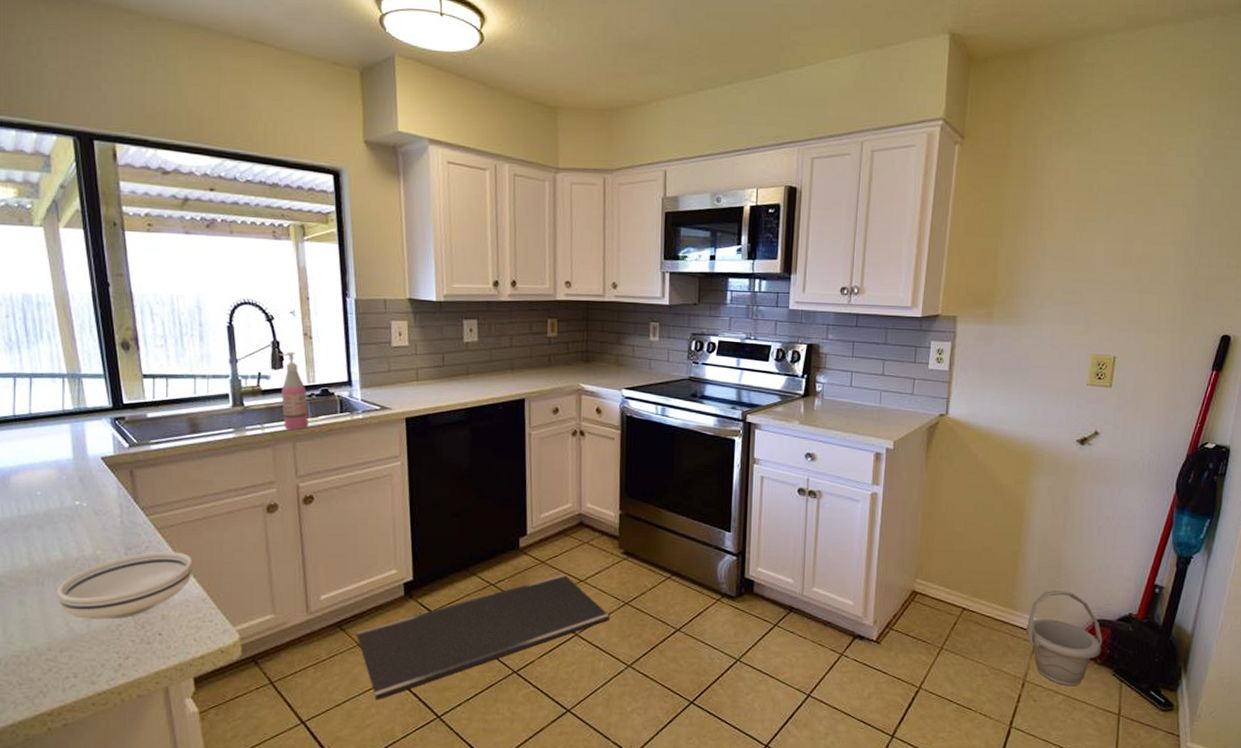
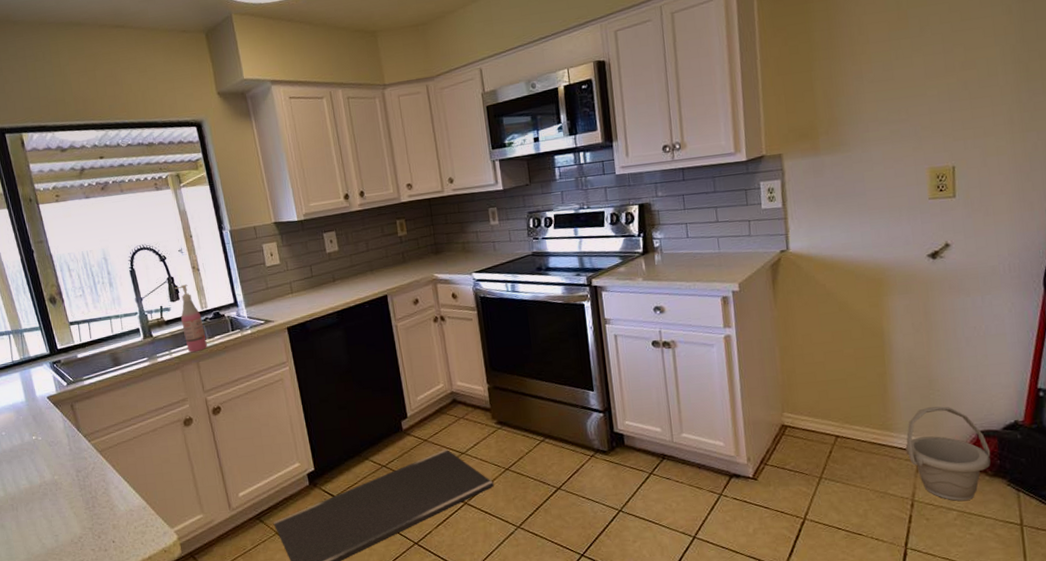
bowl: present [57,551,193,619] -> none [28,469,132,535]

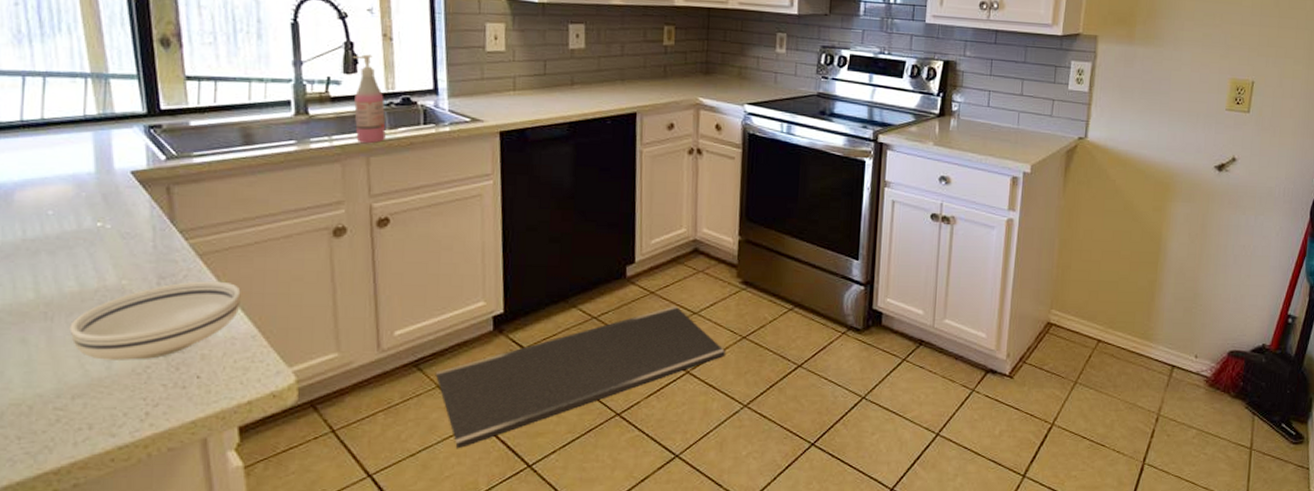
bowl: none [28,469,132,535] -> present [69,281,241,360]
bucket: present [905,406,991,501] -> none [1160,320,1237,420]

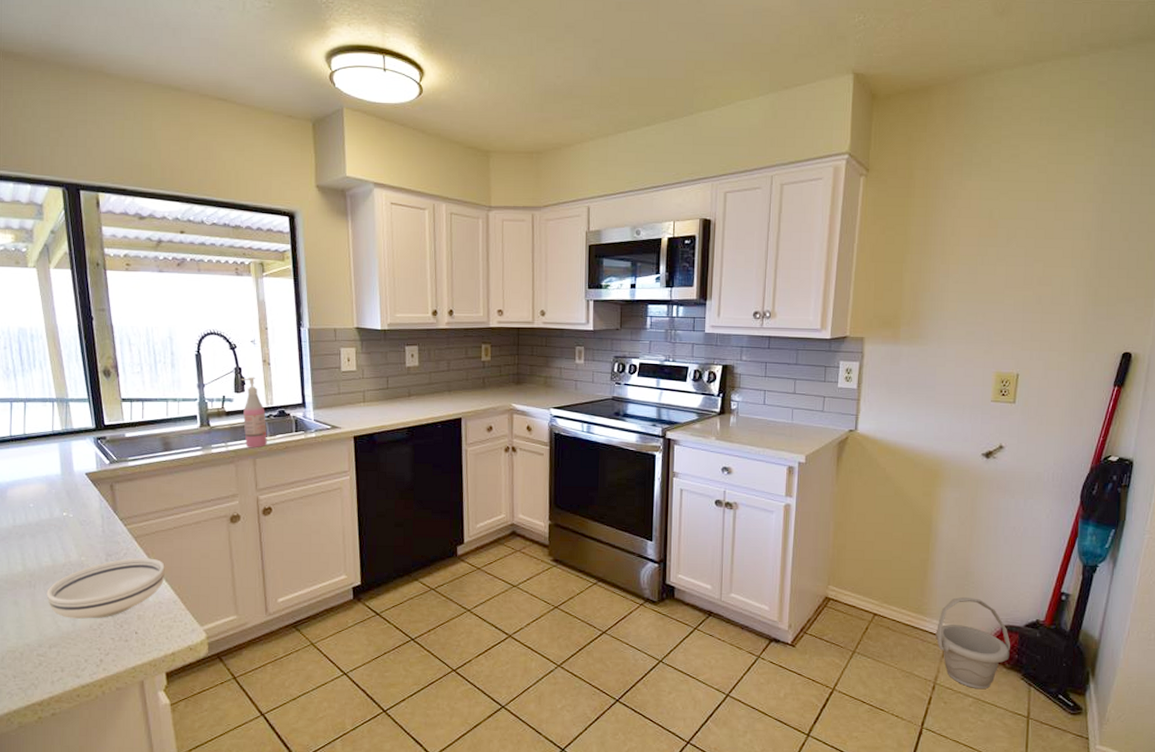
door mat: present [435,305,725,449] -> none [309,579,541,695]
bucket: none [1160,320,1237,420] -> present [935,596,1011,690]

